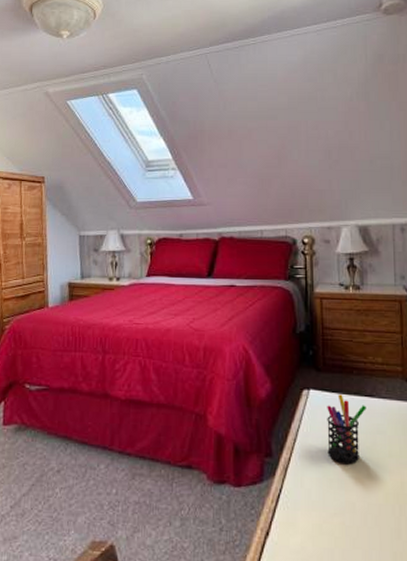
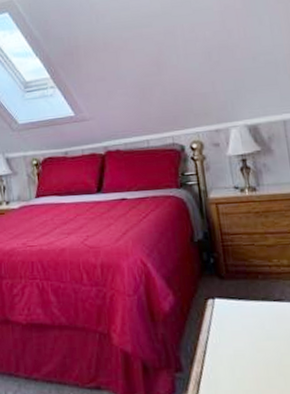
pen holder: present [327,394,366,463] -> none [234,301,277,373]

